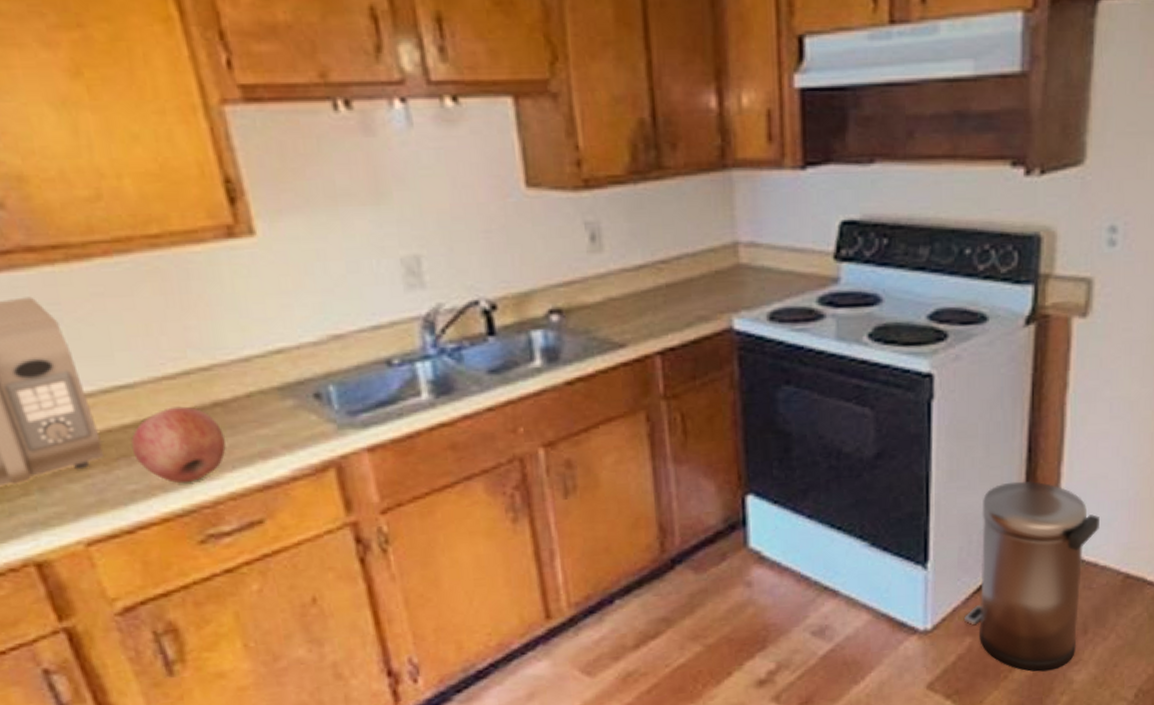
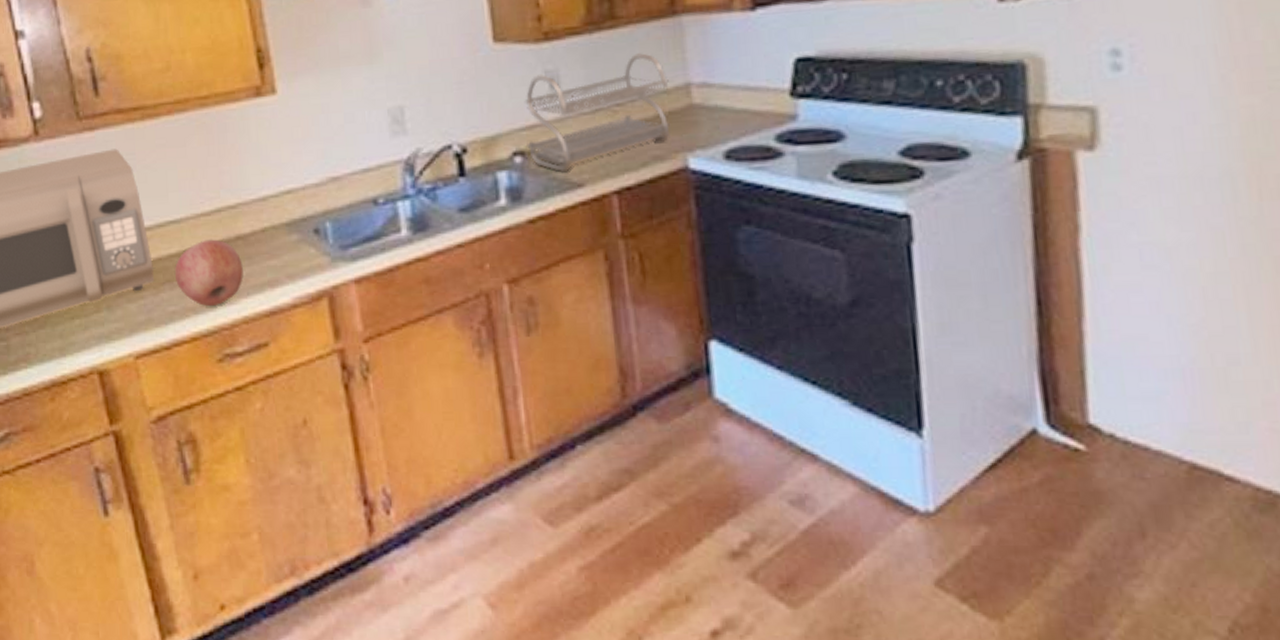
dish rack: none [562,208,717,331] -> present [525,53,670,172]
pedal bin: present [963,481,1100,672] -> none [974,339,1145,582]

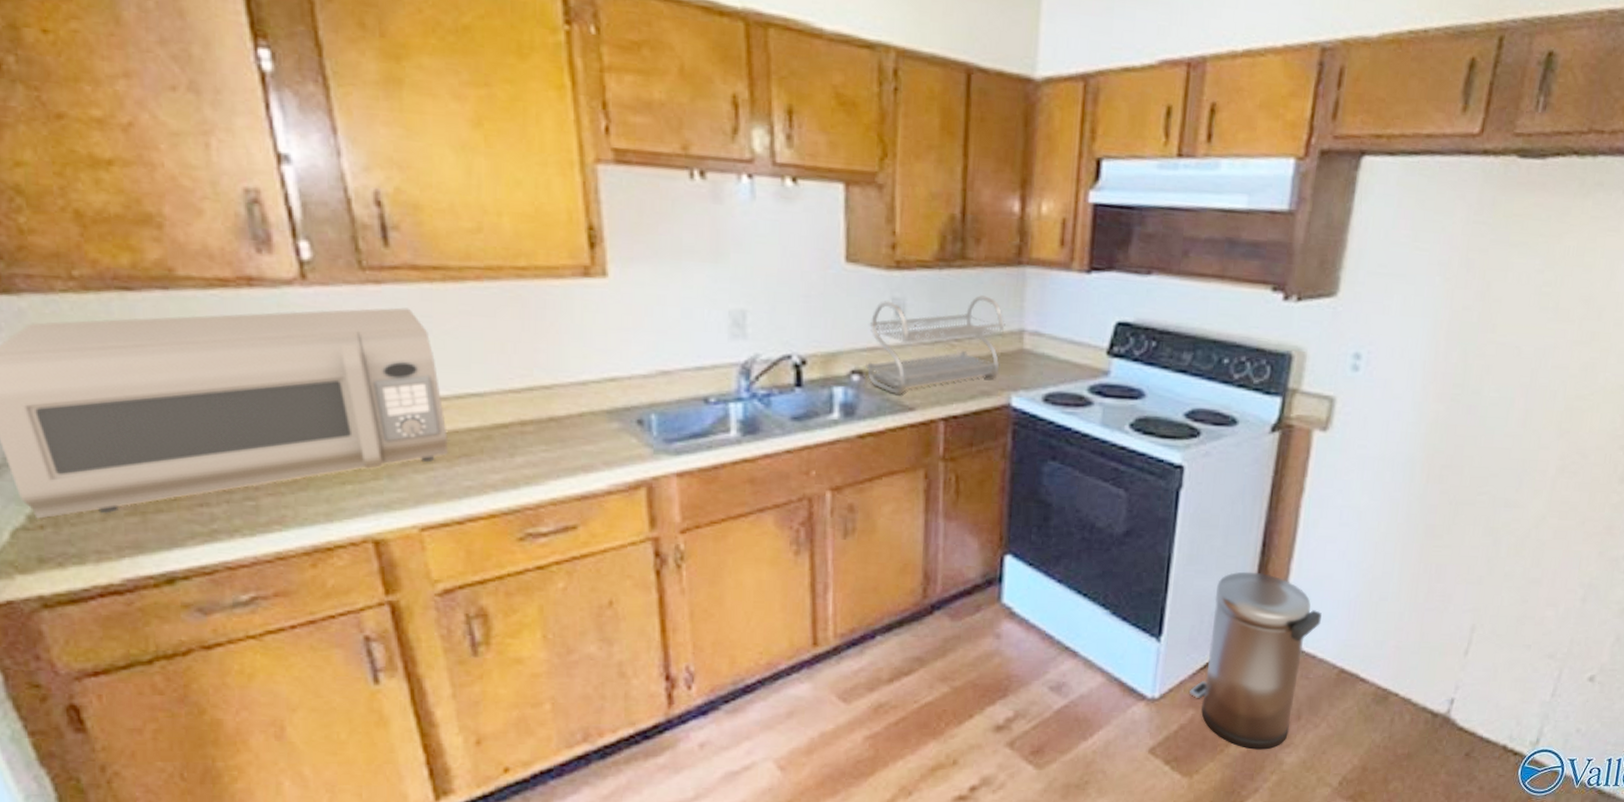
fruit: present [174,239,243,306] -> none [473,417,554,485]
pedal bin: none [974,339,1145,582] -> present [1188,571,1322,750]

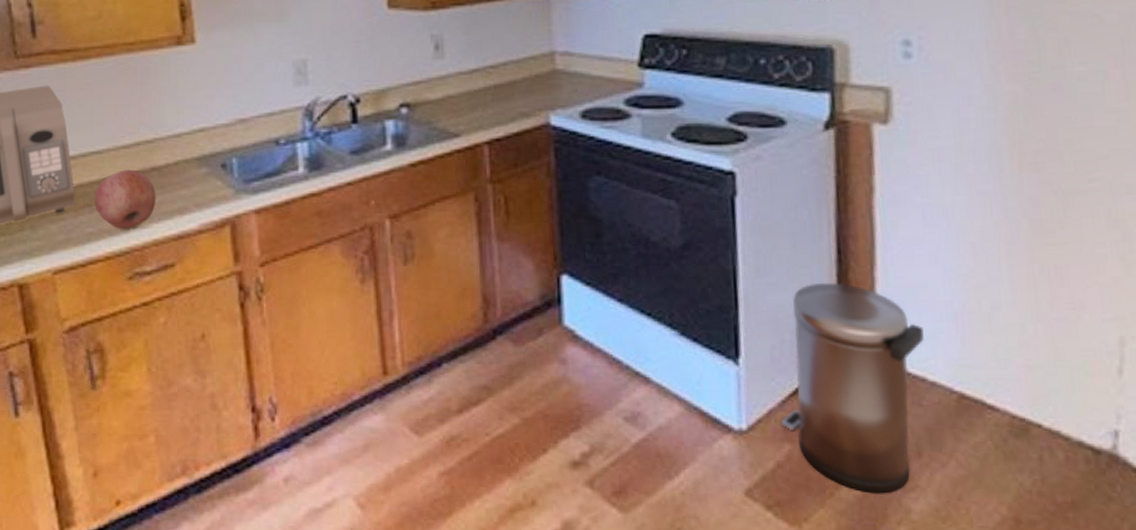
fruit: none [473,417,554,485] -> present [93,169,156,229]
dish rack: present [866,295,1005,394] -> none [412,24,537,123]

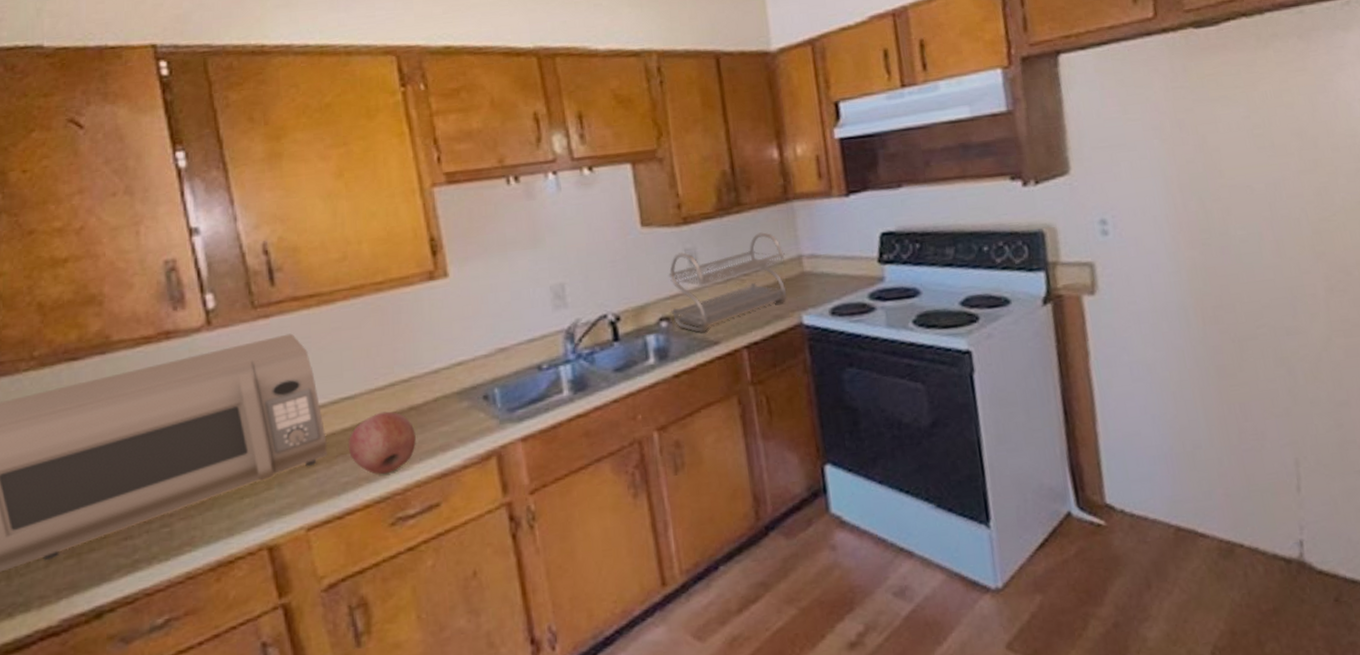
dish rack: none [412,24,537,123] -> present [668,232,787,332]
pedal bin: present [780,282,924,494] -> none [1030,441,1144,630]

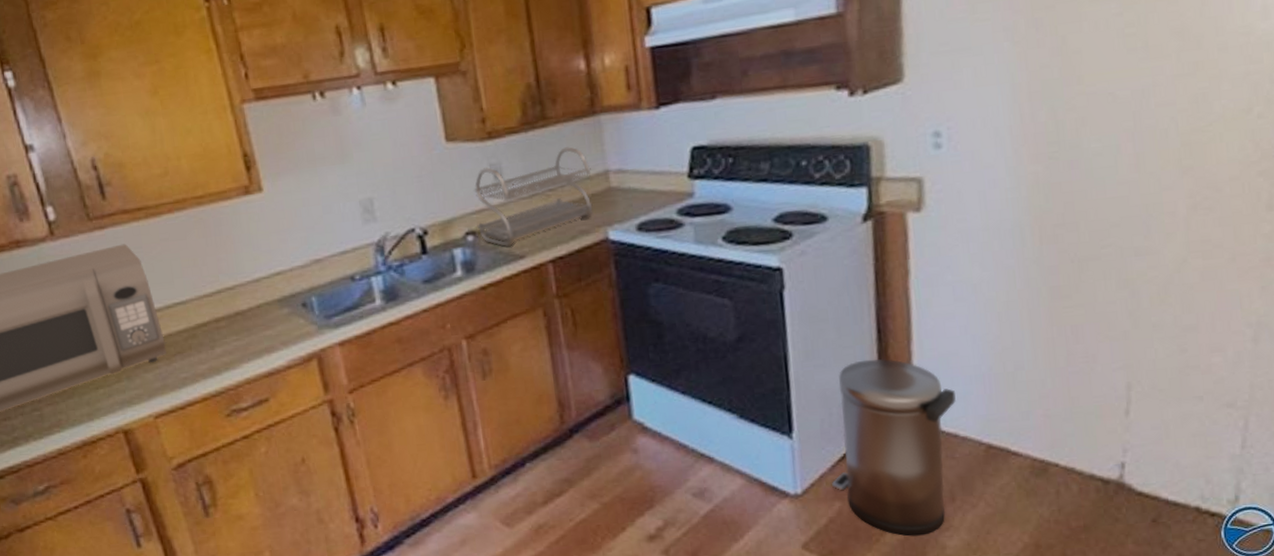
fruit: present [348,411,416,474] -> none [183,316,244,372]
pedal bin: none [1030,441,1144,630] -> present [831,359,956,536]

